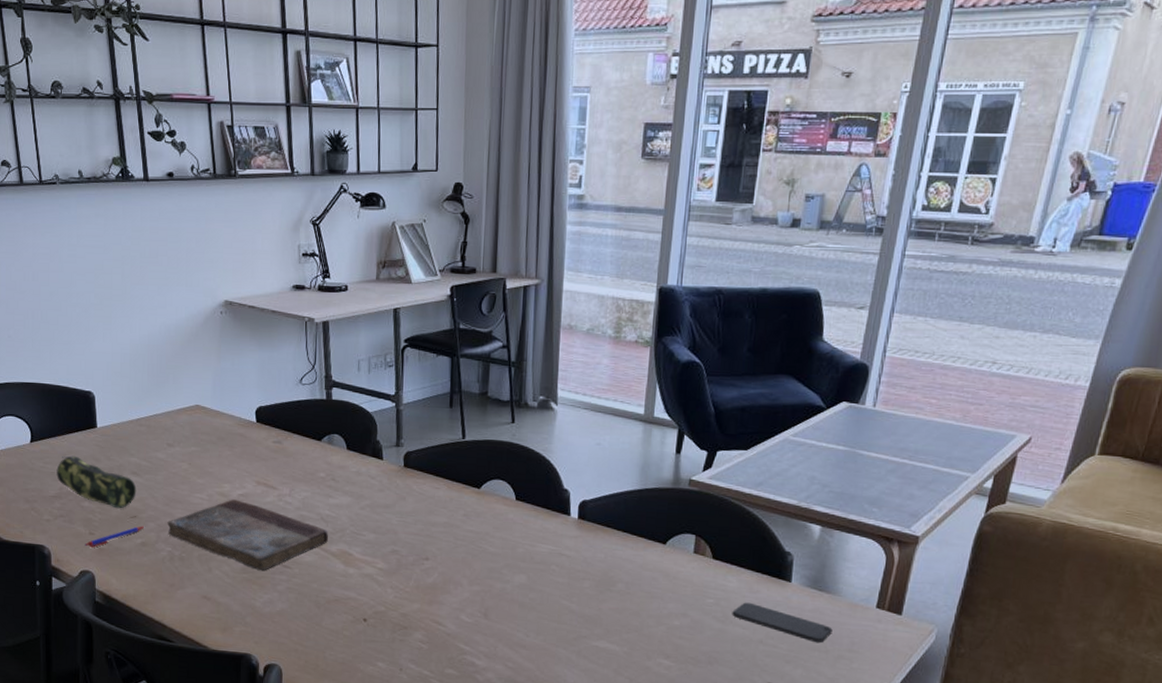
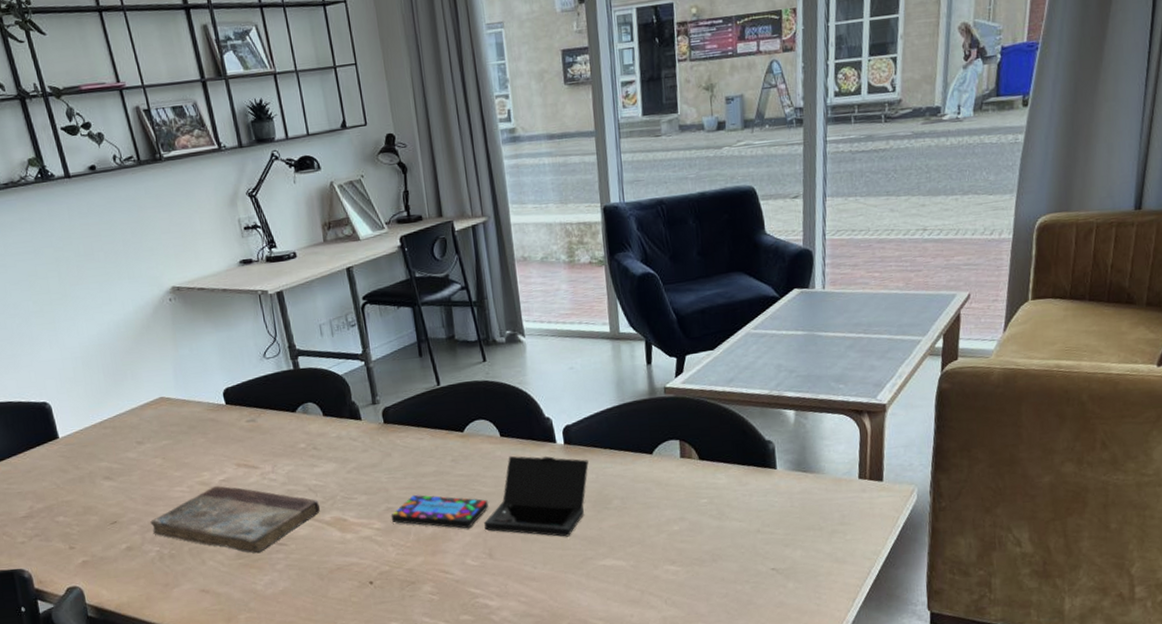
pencil case: present [56,455,137,509] -> none [23,471,113,518]
pen: present [84,526,145,548] -> none [66,530,128,563]
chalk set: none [395,520,599,611] -> present [390,455,589,537]
smartphone: present [732,602,833,644] -> none [726,495,823,523]

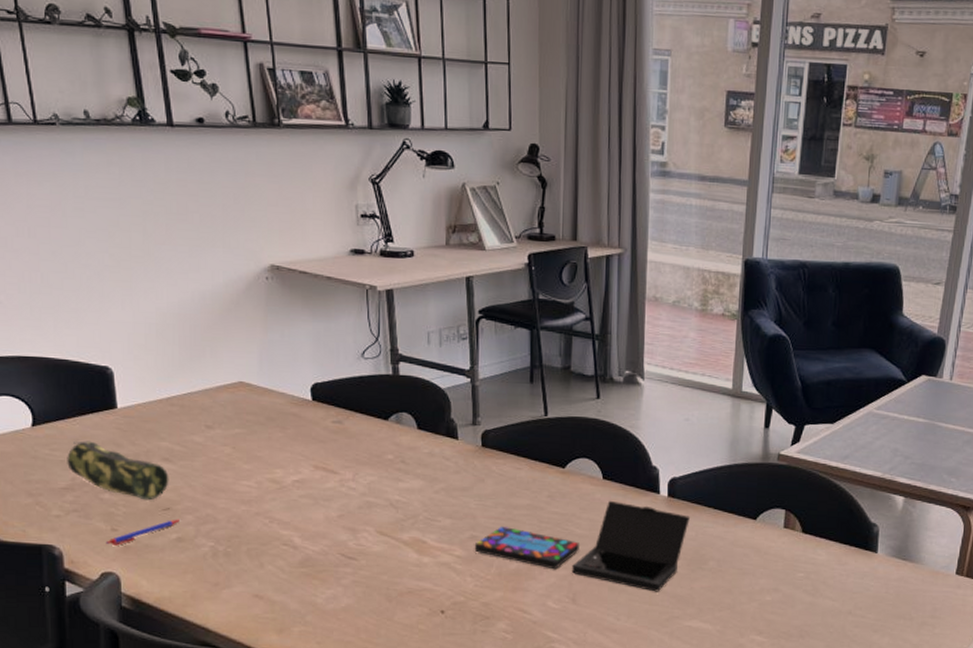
pencil case: none [23,471,113,518] -> present [67,441,169,501]
pen: none [66,530,128,563] -> present [105,519,181,546]
book: present [150,486,320,553] -> none [208,486,398,563]

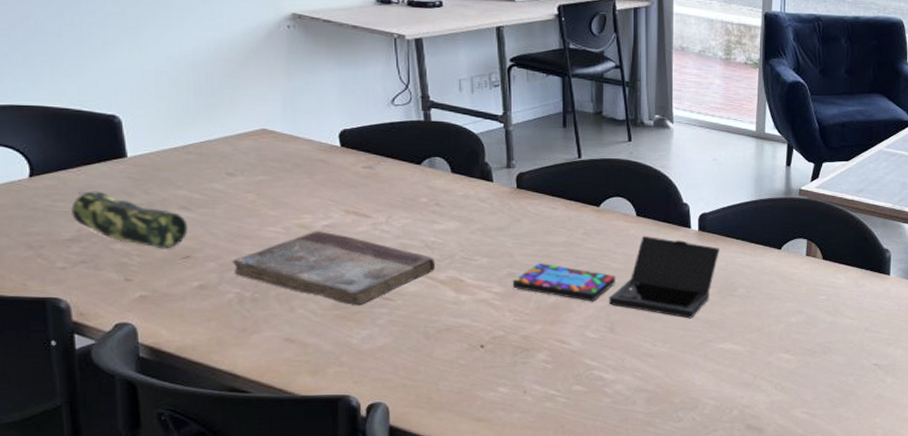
pen: present [105,519,181,546] -> none [118,267,203,296]
book: none [208,486,398,563] -> present [233,231,435,305]

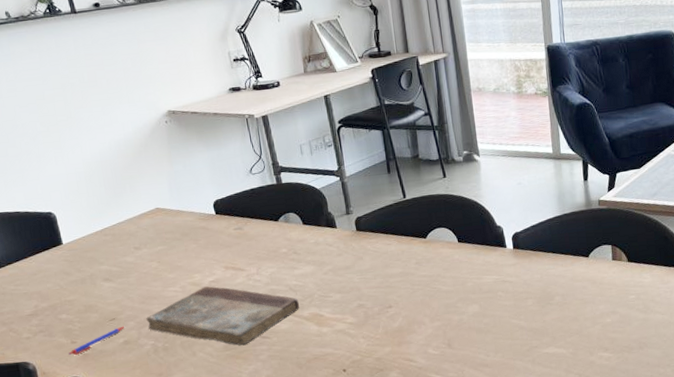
pencil case: present [71,191,188,249] -> none [29,274,112,315]
pen: none [118,267,203,296] -> present [68,326,125,356]
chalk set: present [512,235,720,319] -> none [362,259,534,329]

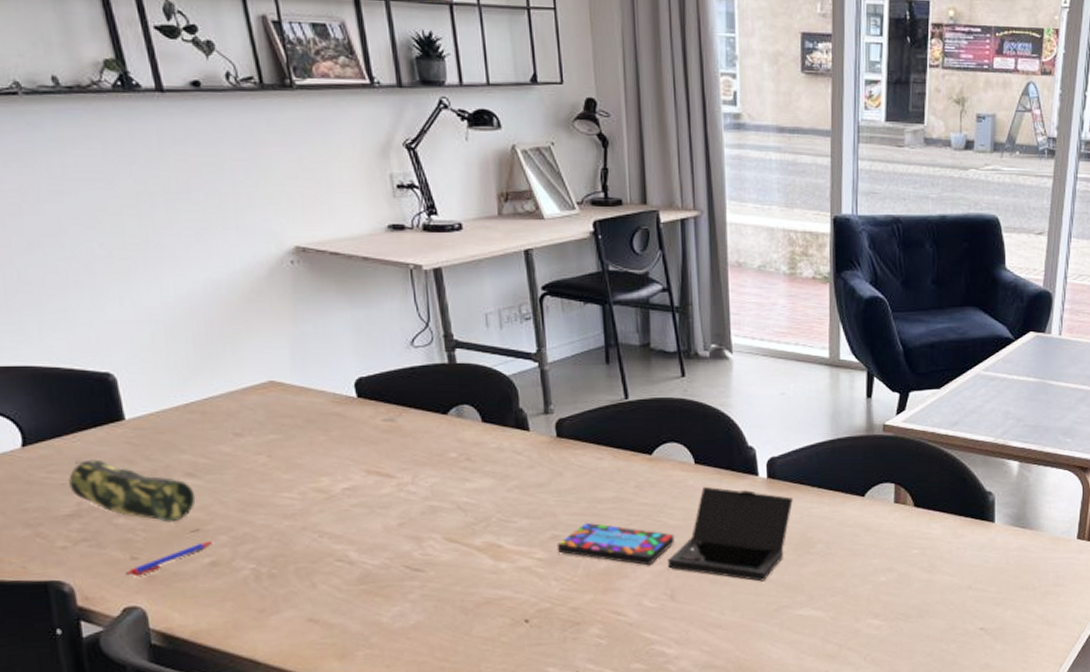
pencil case: none [29,274,112,315] -> present [68,459,196,523]
book: present [146,286,299,345] -> none [246,495,469,578]
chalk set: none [362,259,534,329] -> present [556,486,793,582]

